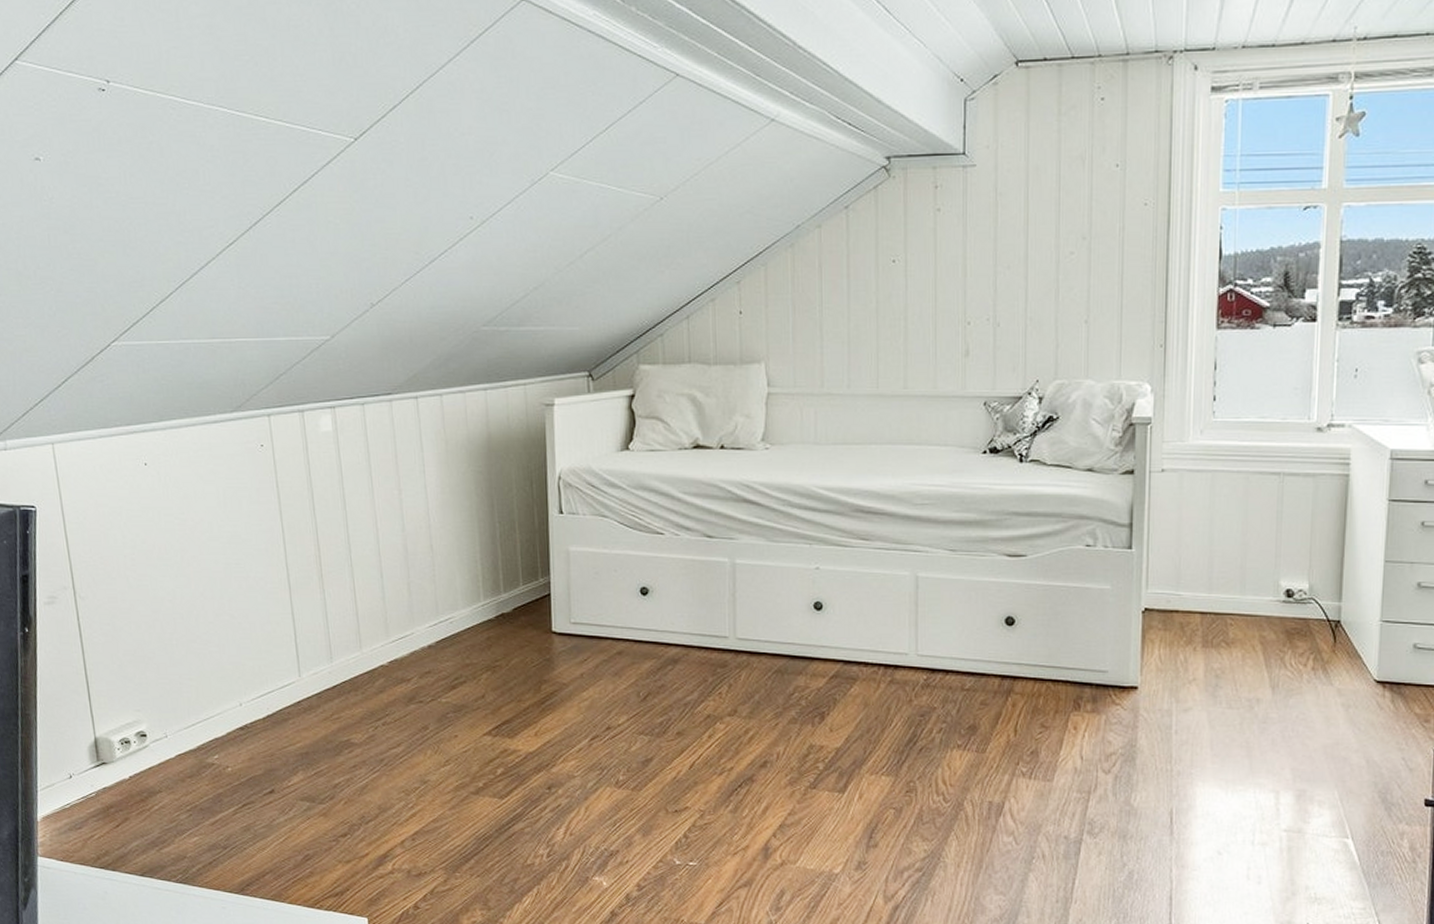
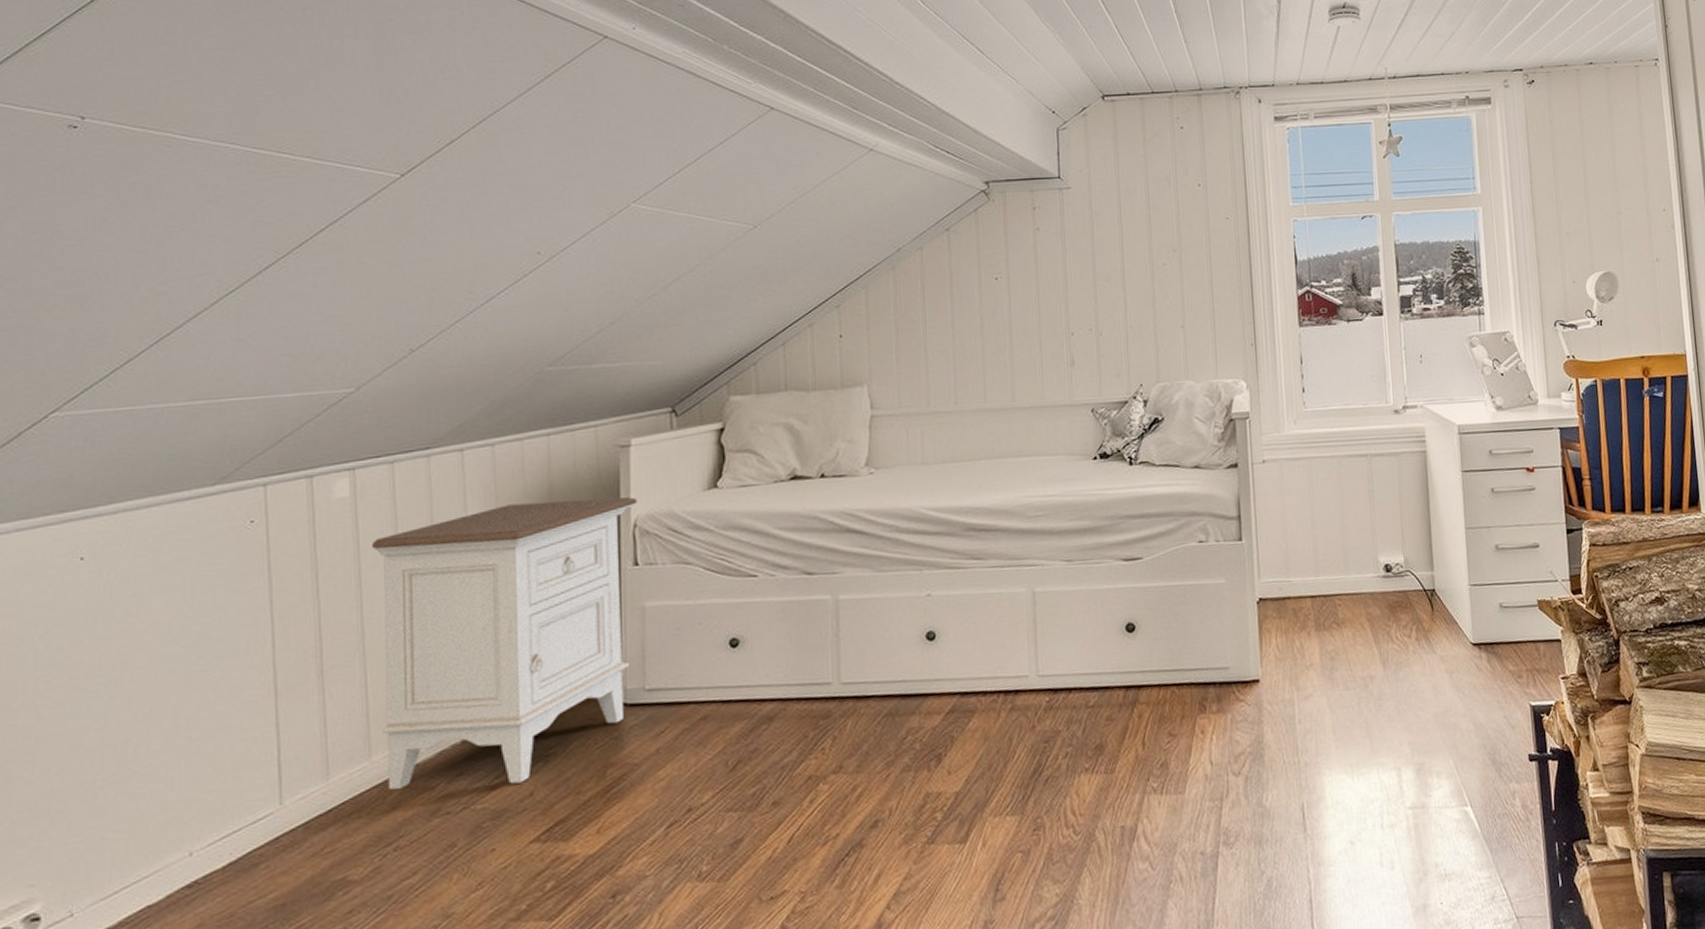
nightstand: none [351,449,561,686] -> present [371,497,638,790]

